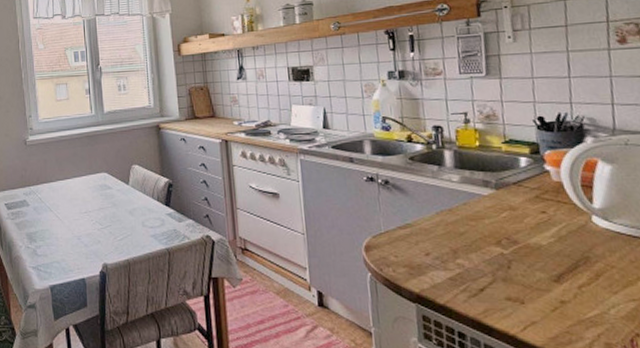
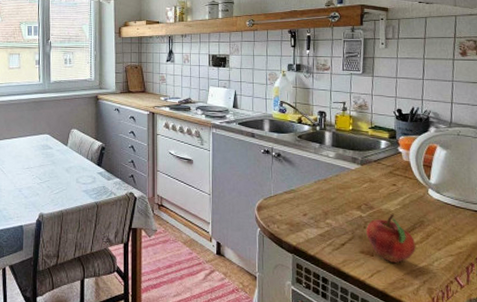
fruit: none [511,249,583,311] -> present [366,214,416,263]

